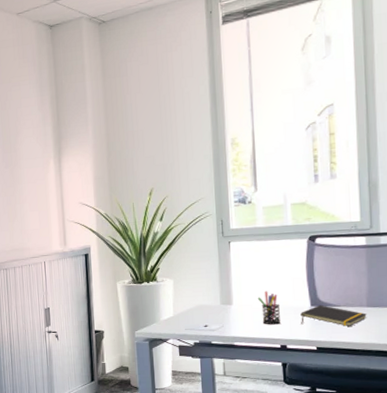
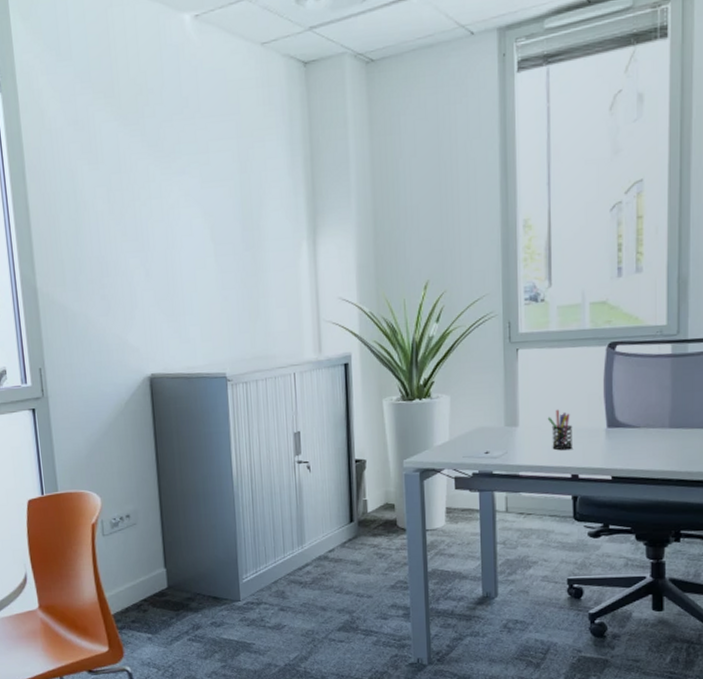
notepad: present [300,305,367,326] -> none [595,426,669,451]

